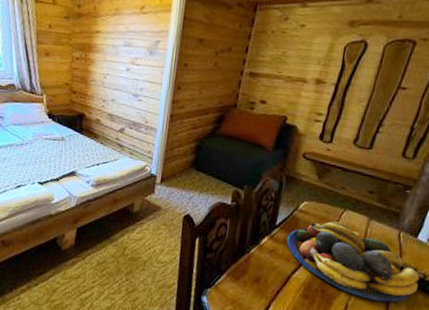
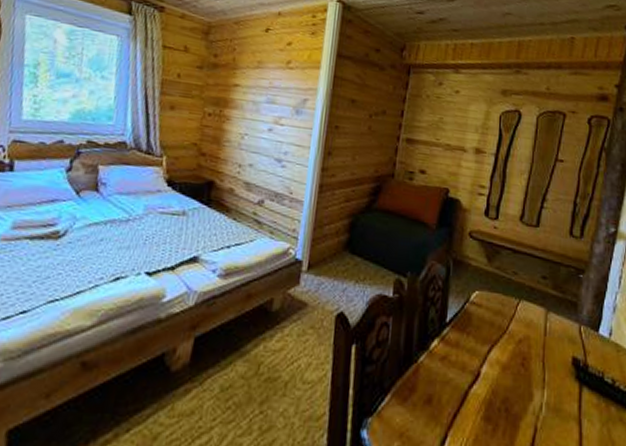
fruit bowl: present [286,221,420,302] -> none [459,315,609,420]

